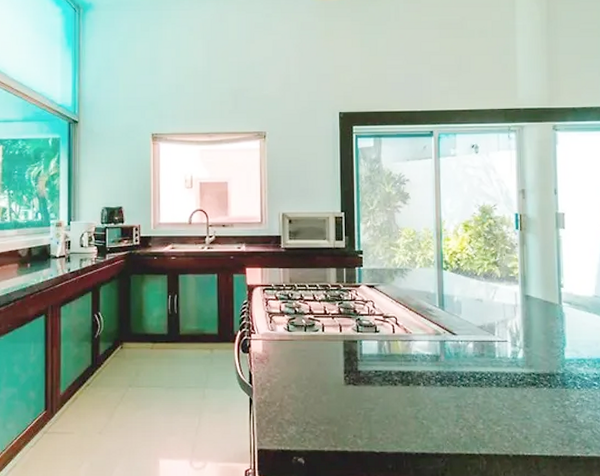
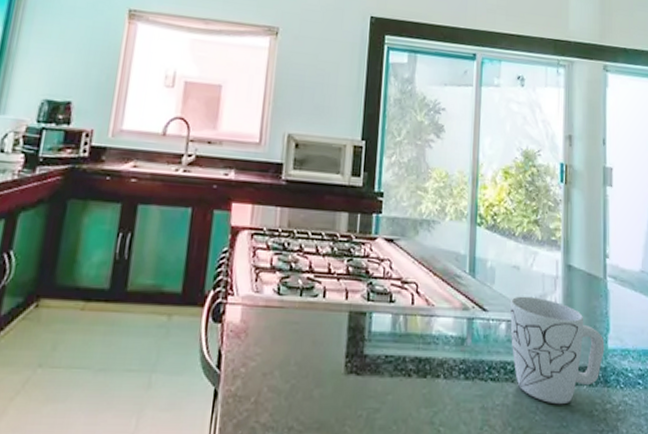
mug: none [475,322,562,403] -> present [509,296,605,405]

